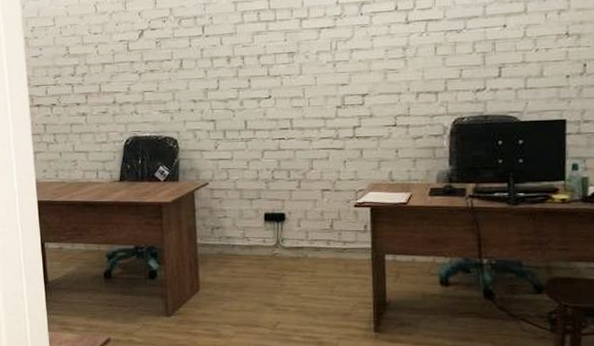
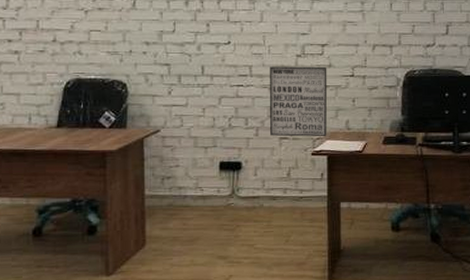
wall art: none [310,117,370,189] -> present [270,66,328,137]

